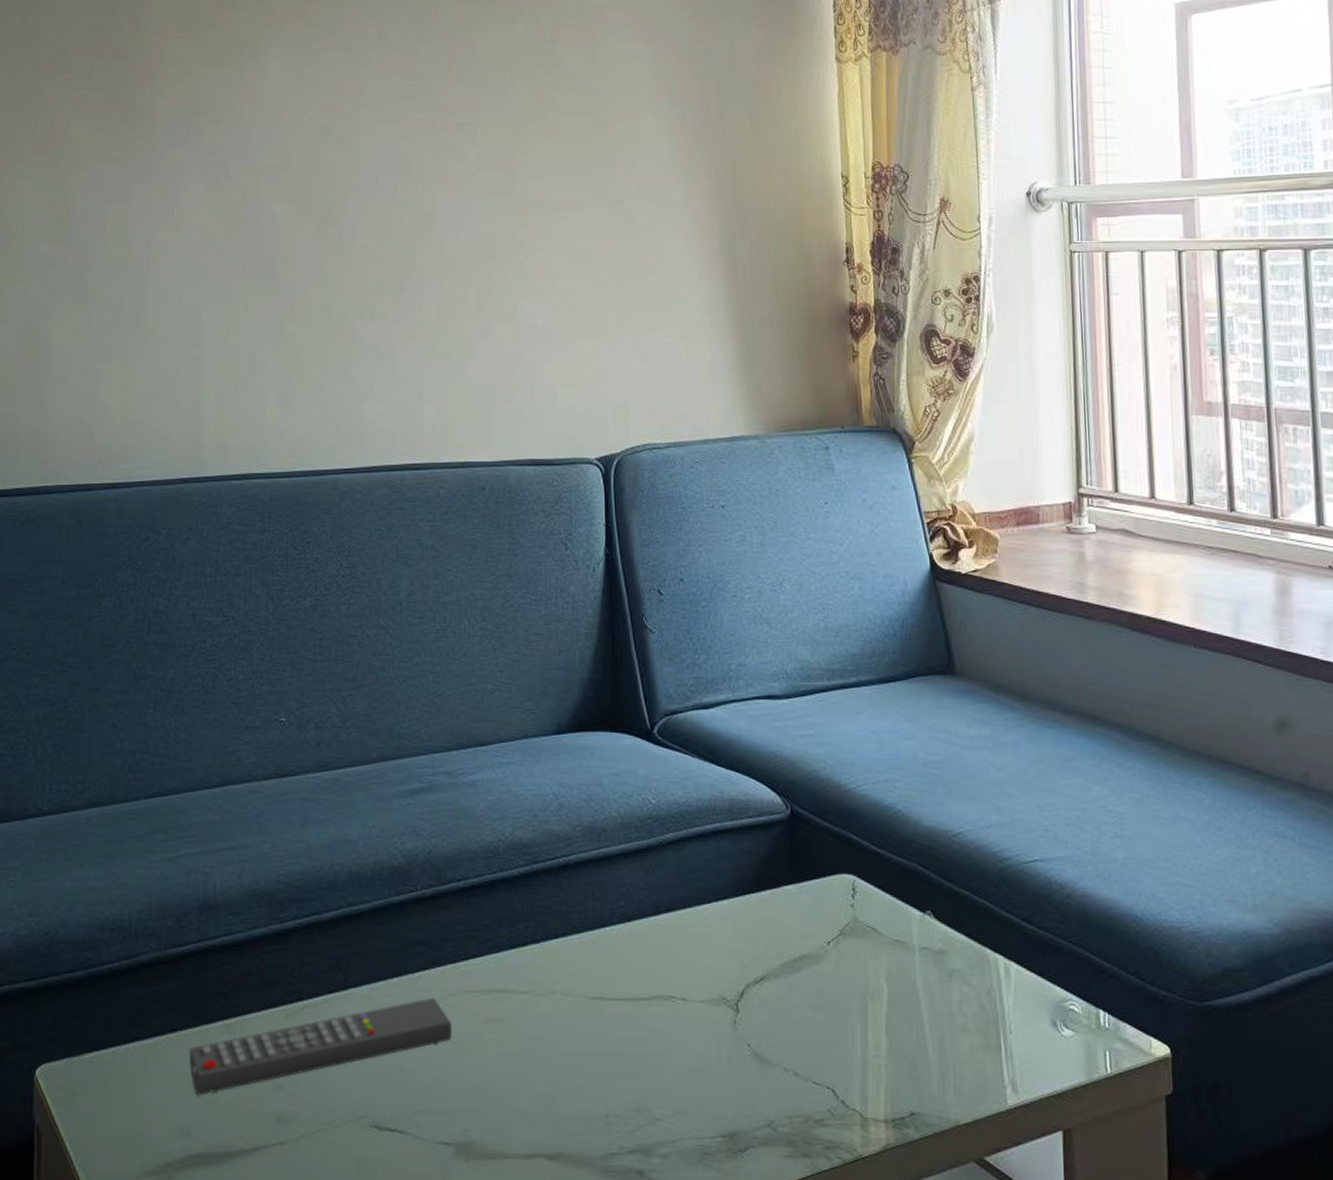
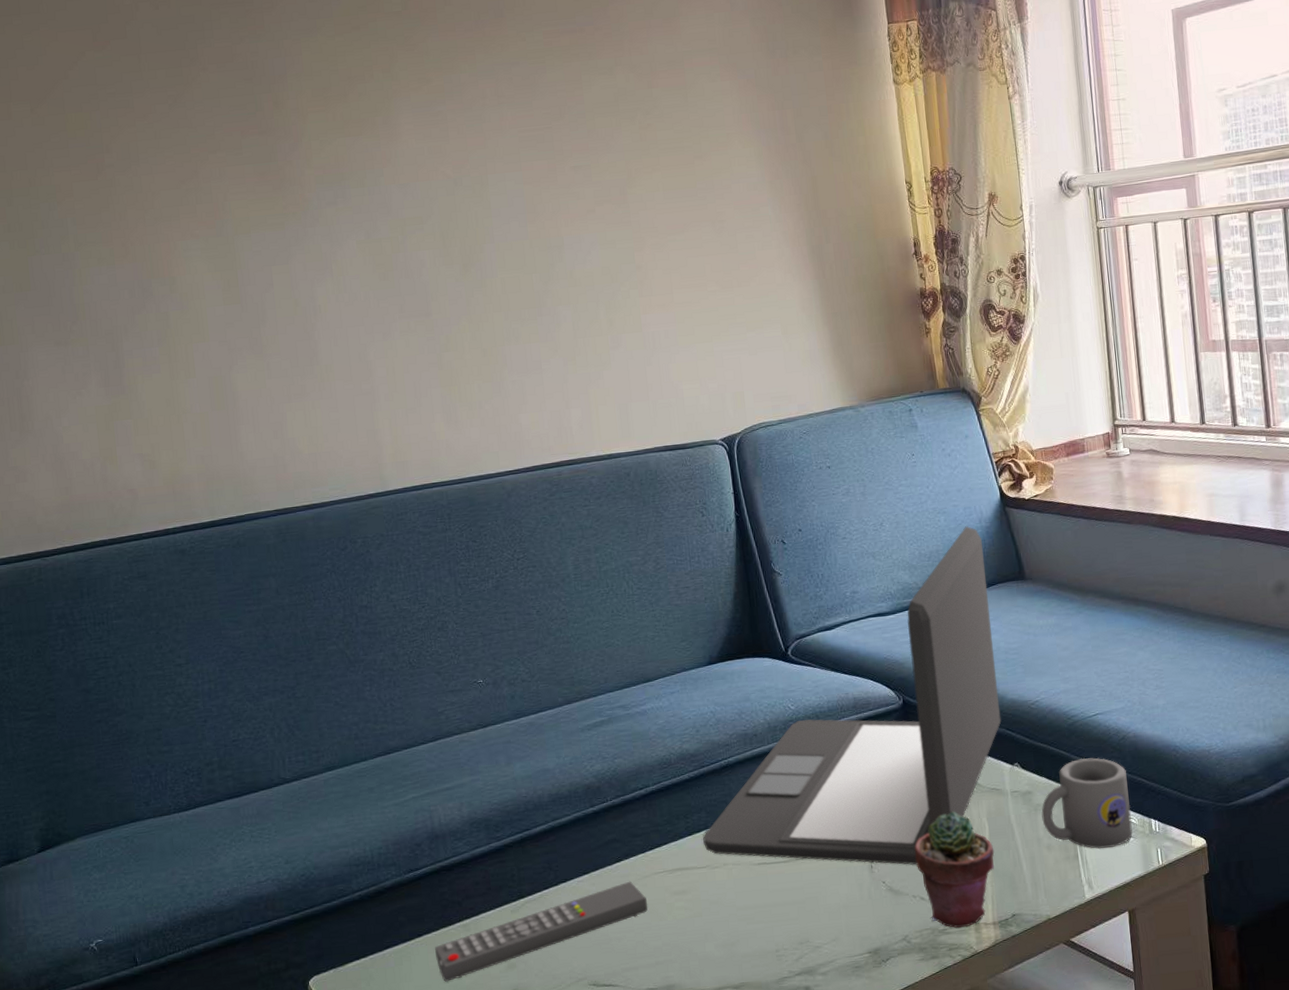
laptop: none [528,599,913,1028] -> present [703,526,1002,866]
potted succulent: none [791,963,893,1121] -> present [915,811,995,929]
mug: none [957,915,1074,1041] -> present [1041,757,1133,849]

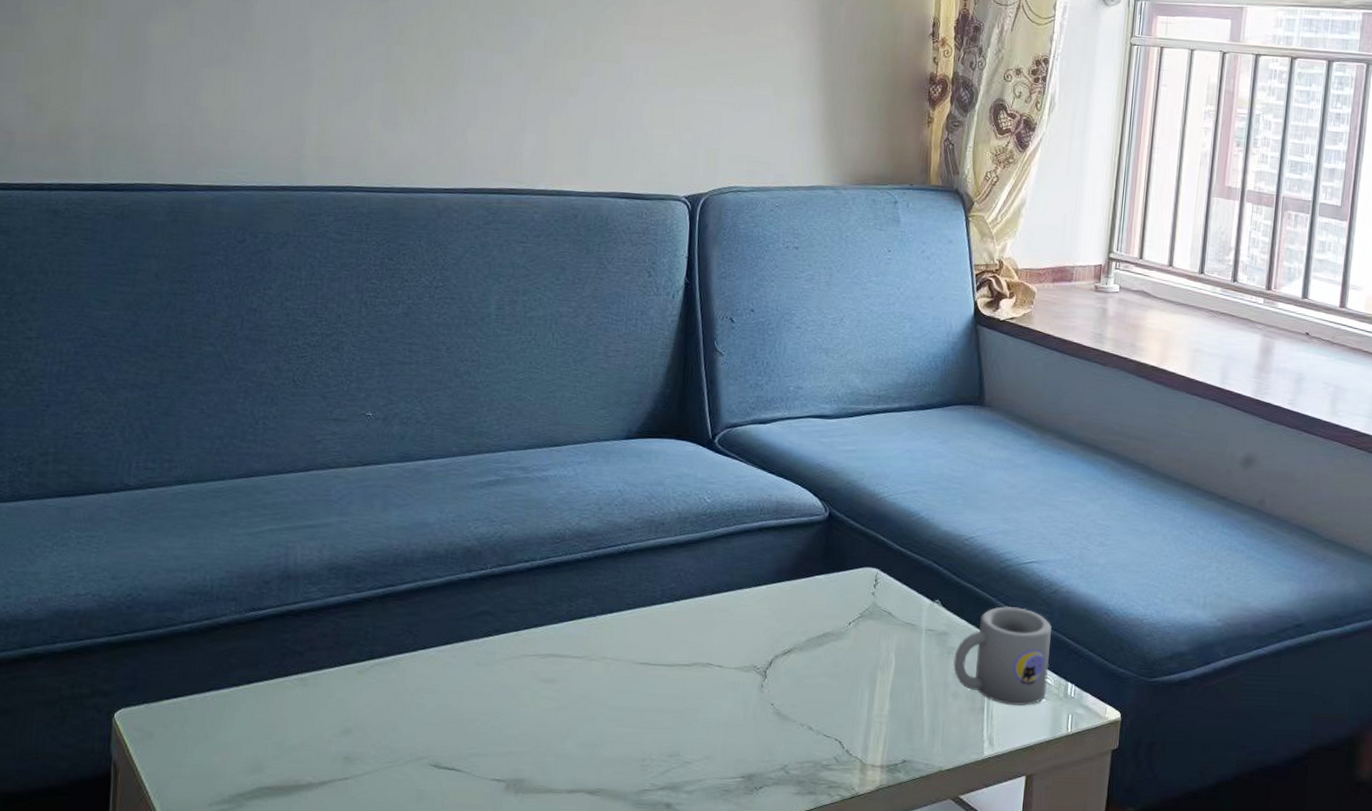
remote control: present [435,881,648,982] -> none [263,659,511,738]
laptop: present [703,526,1002,866] -> none [584,338,947,692]
potted succulent: present [915,811,995,929] -> none [811,640,897,767]

